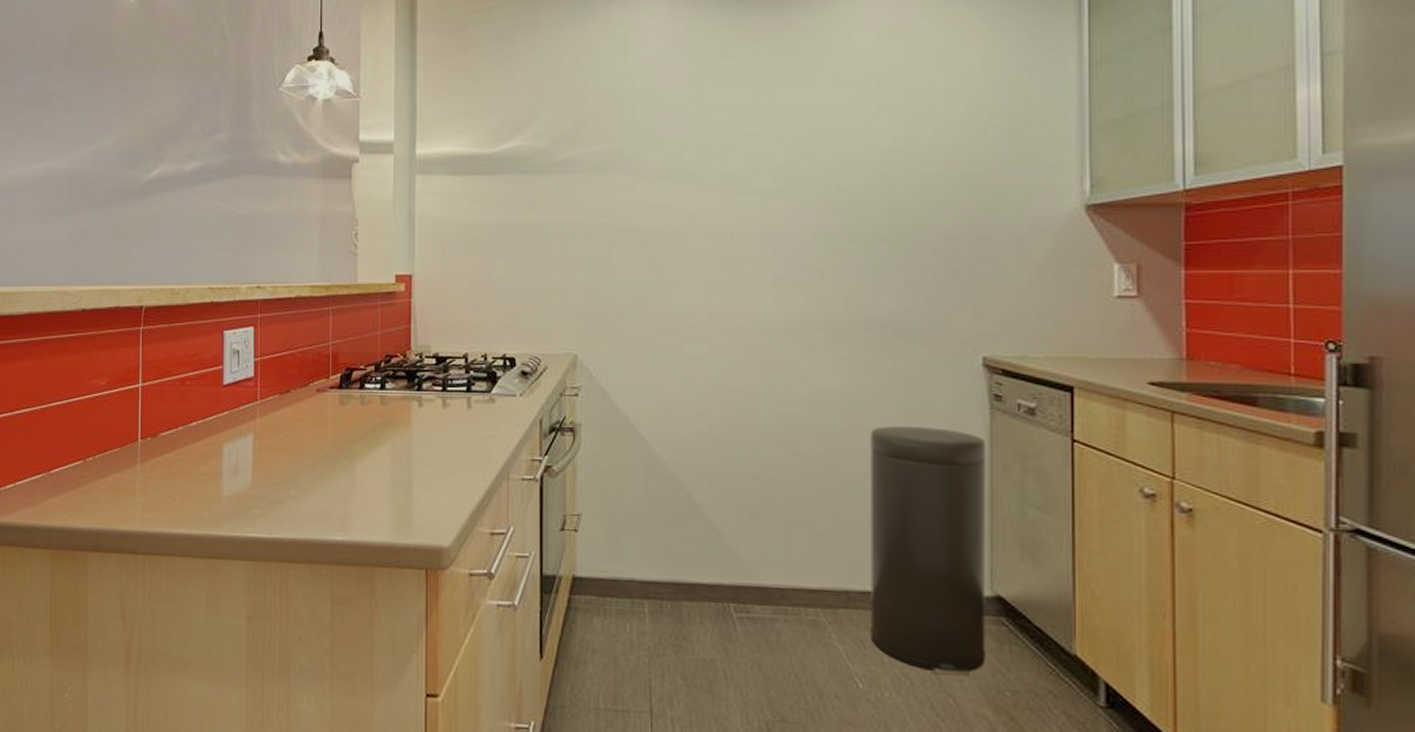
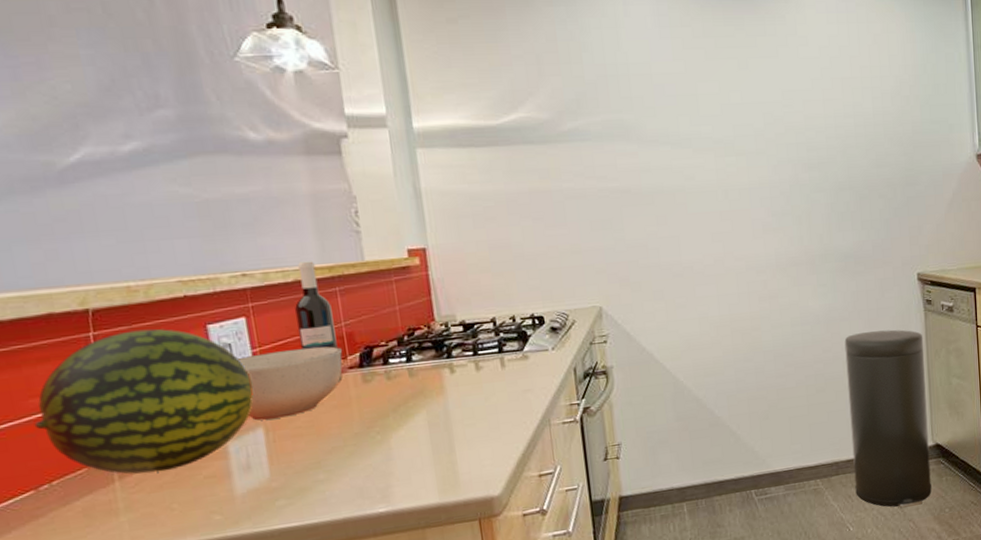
fruit: none [92,329,251,462] -> present [34,328,254,475]
bowl: none [243,362,327,428] -> present [238,346,343,421]
wine bottle: none [293,279,323,401] -> present [294,261,343,383]

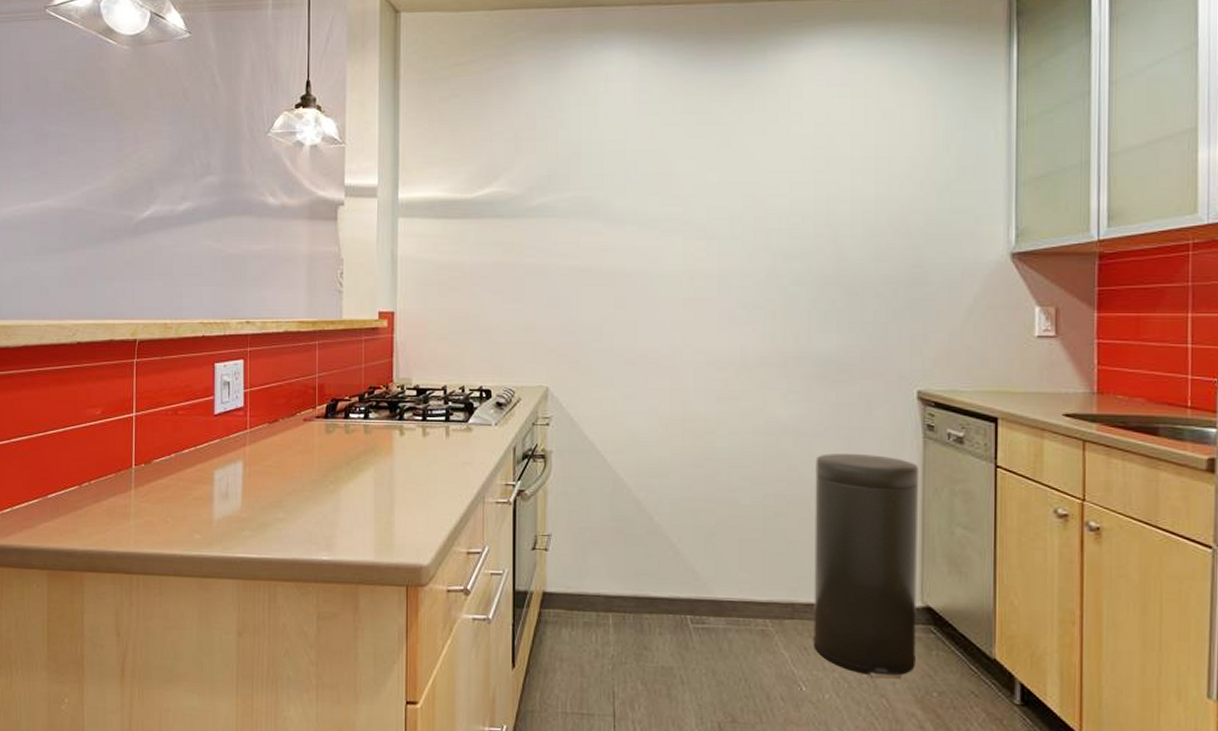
fruit: present [34,328,254,475] -> none [87,361,241,487]
bowl: present [238,346,343,421] -> none [233,393,314,455]
wine bottle: present [294,261,343,383] -> none [281,315,310,430]

